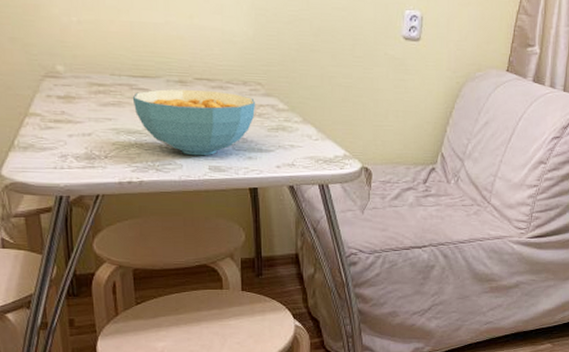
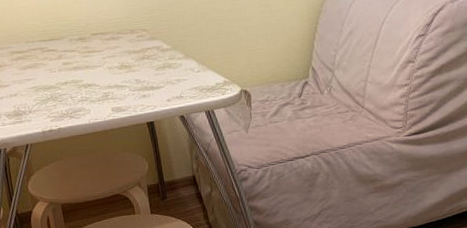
cereal bowl: present [132,89,256,156] -> none [44,42,144,101]

